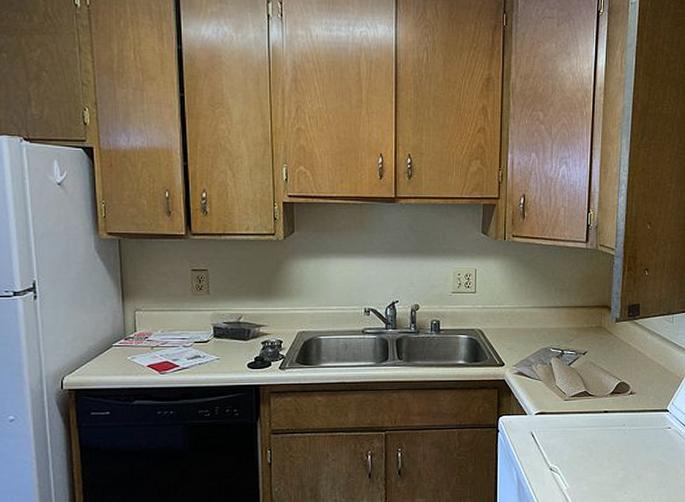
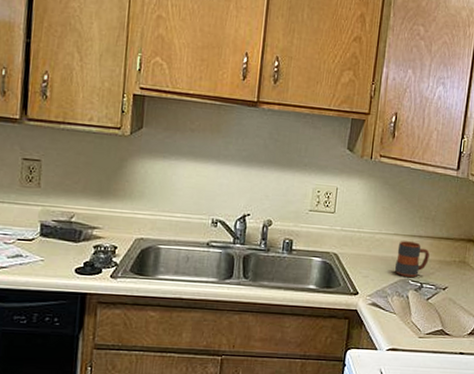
mug: none [535,313,567,345] -> present [394,241,430,277]

